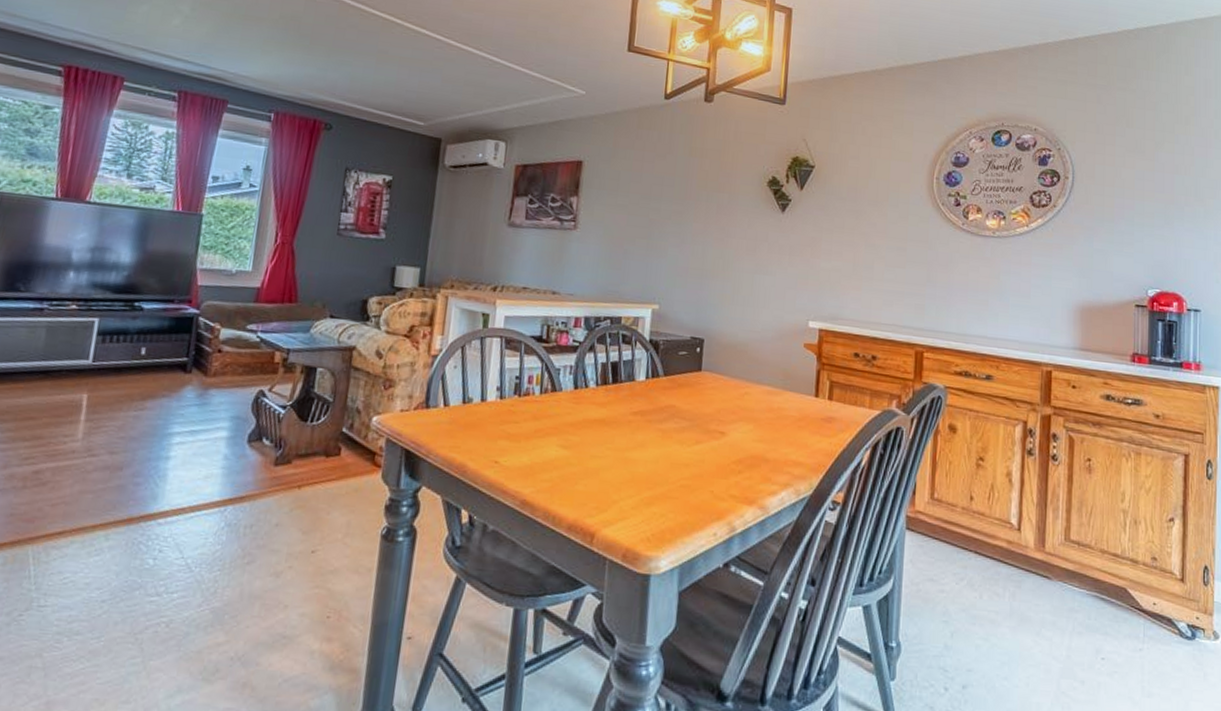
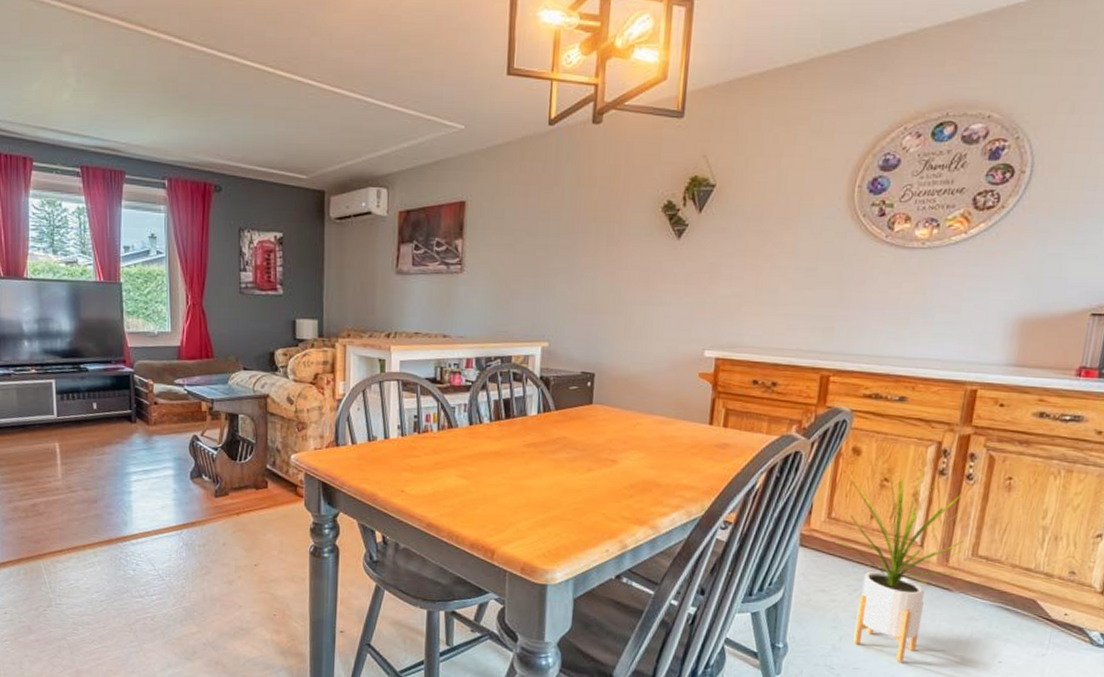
house plant: none [939,446,1058,663] -> present [834,467,970,663]

